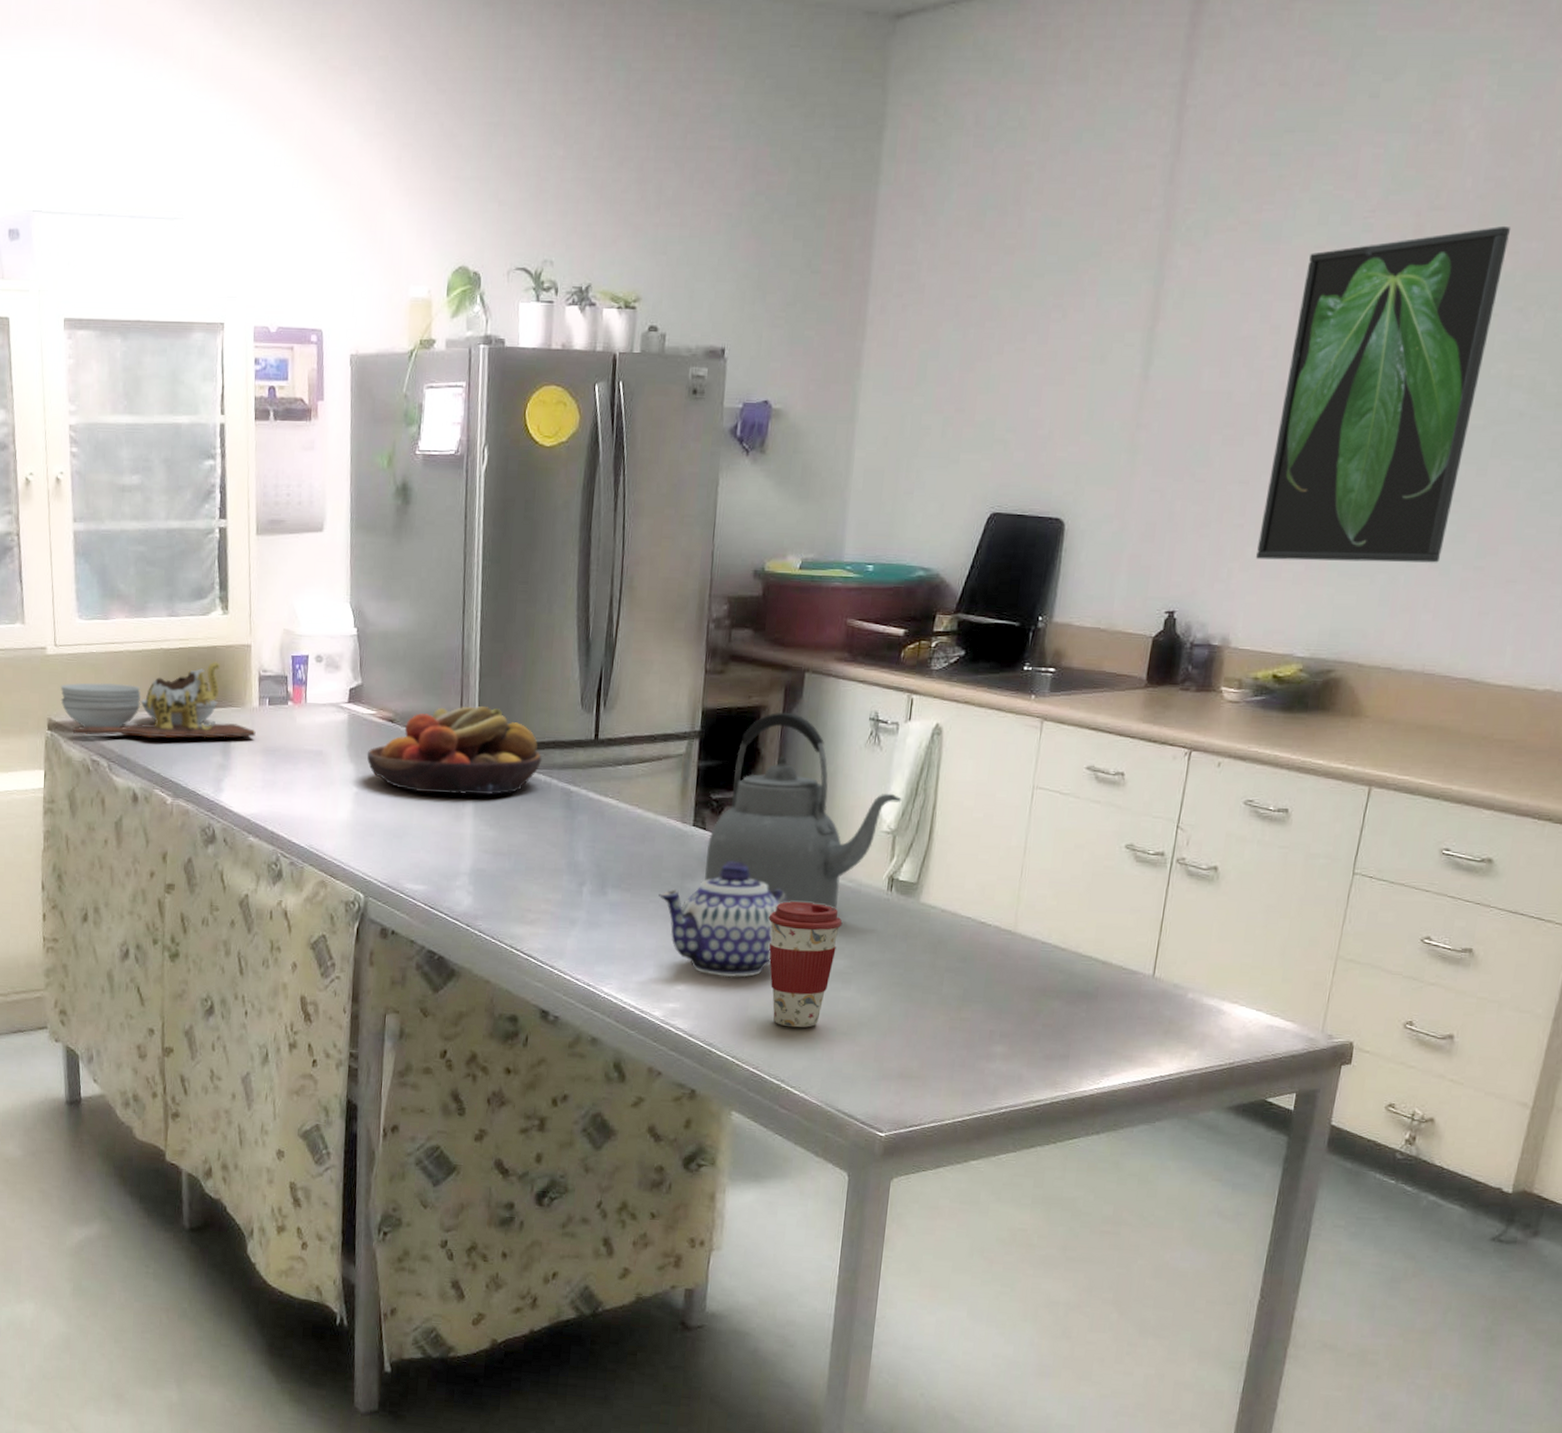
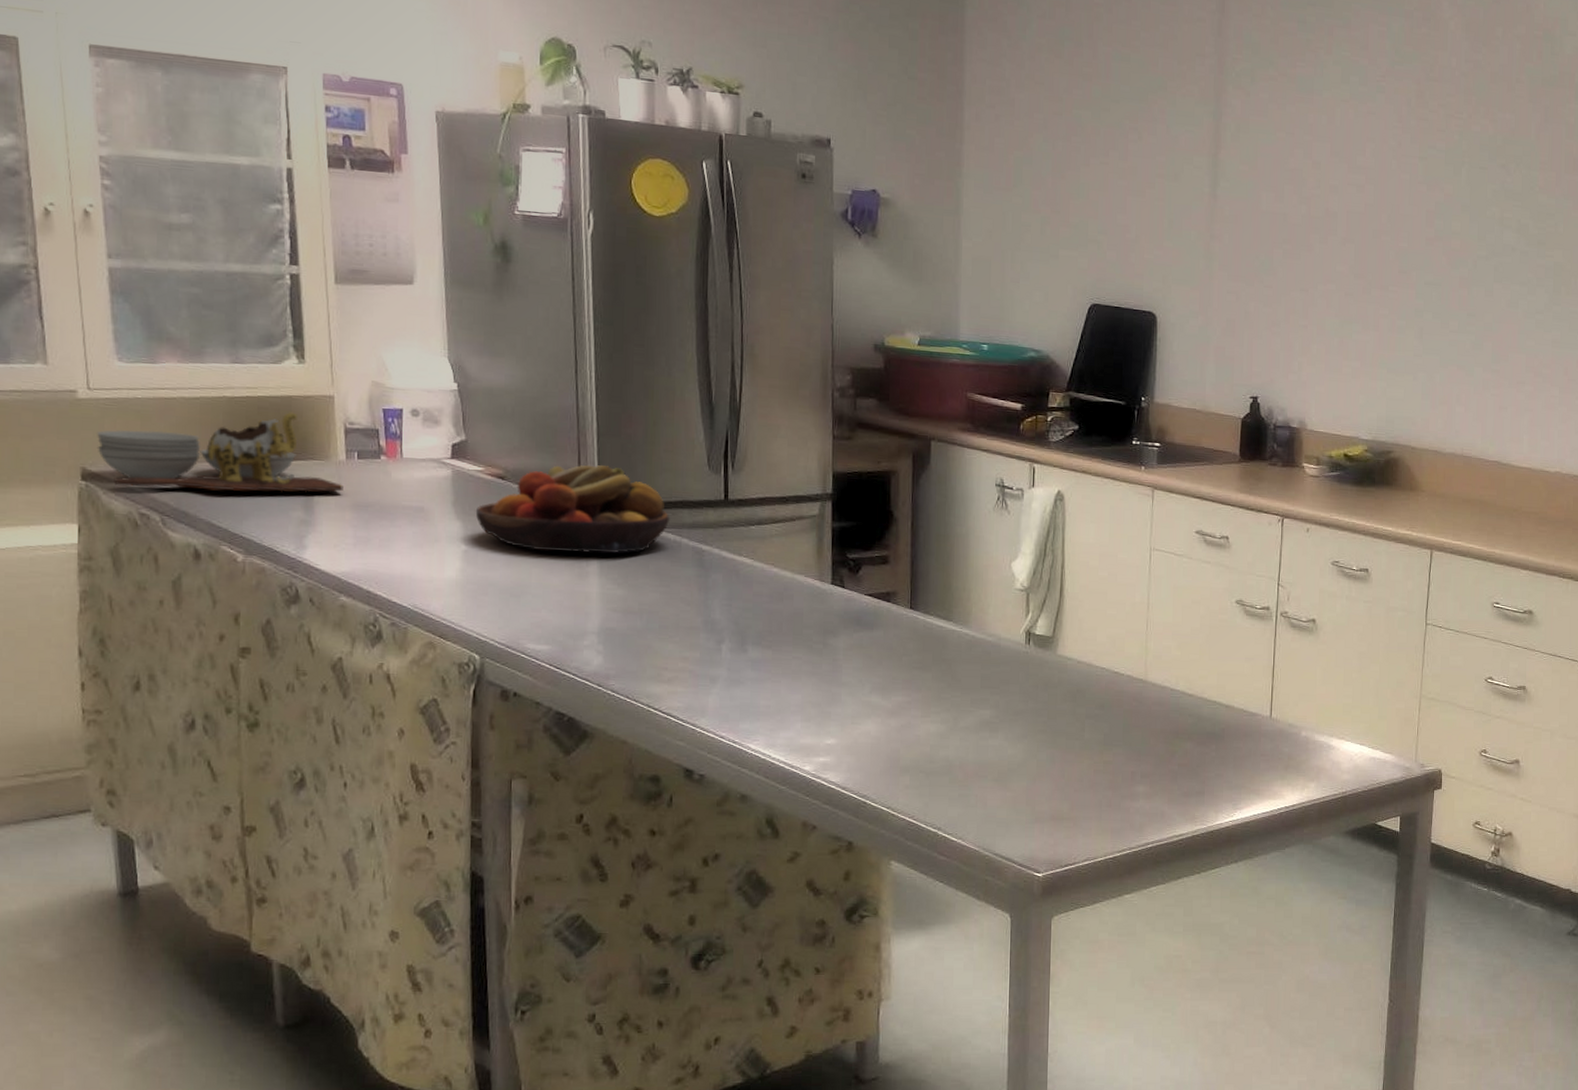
teapot: present [658,861,788,978] -> none [801,618,931,731]
kettle: present [705,712,902,909] -> none [847,477,1032,662]
coffee cup: present [768,901,843,1028] -> none [913,655,986,777]
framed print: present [1255,225,1512,563] -> none [1319,98,1490,365]

